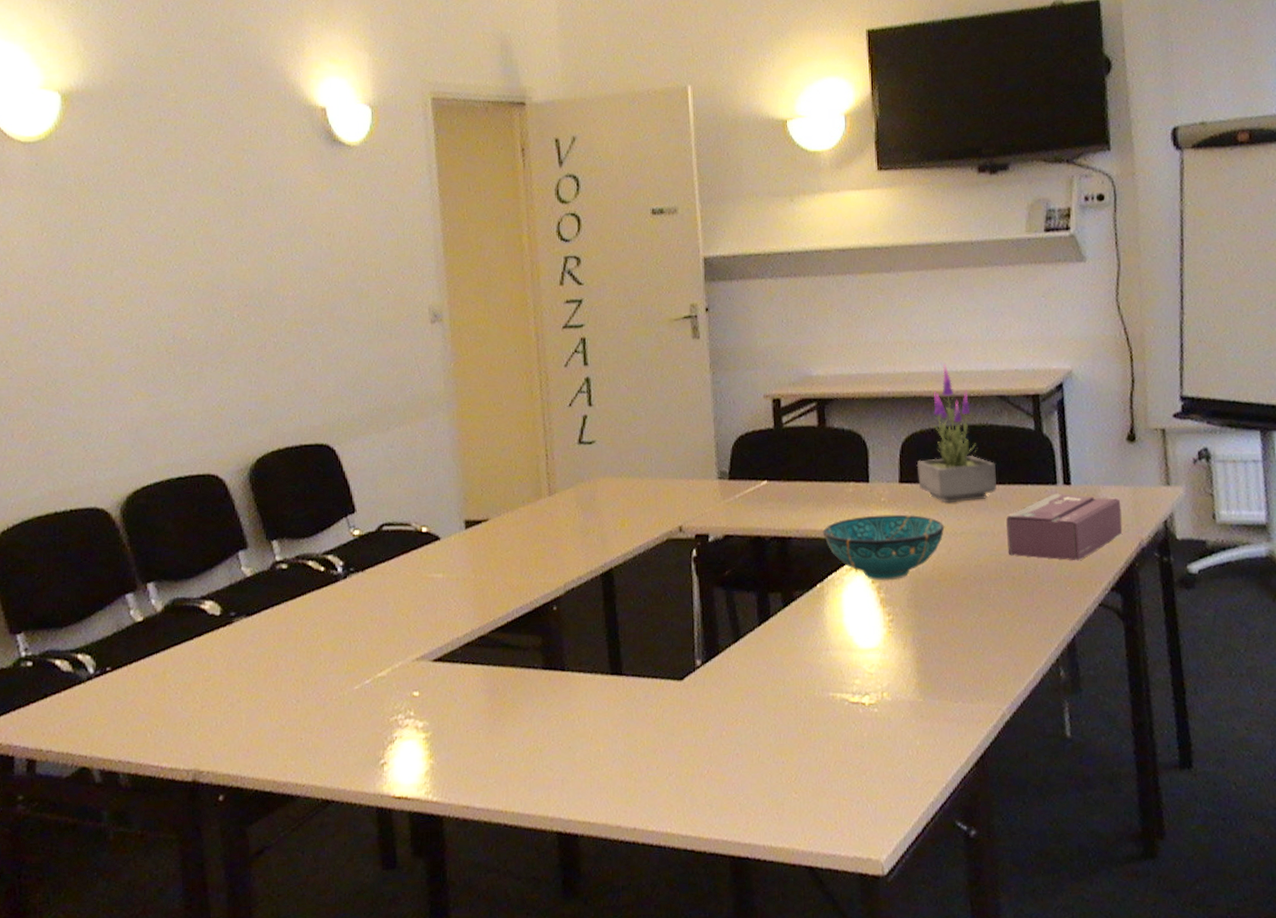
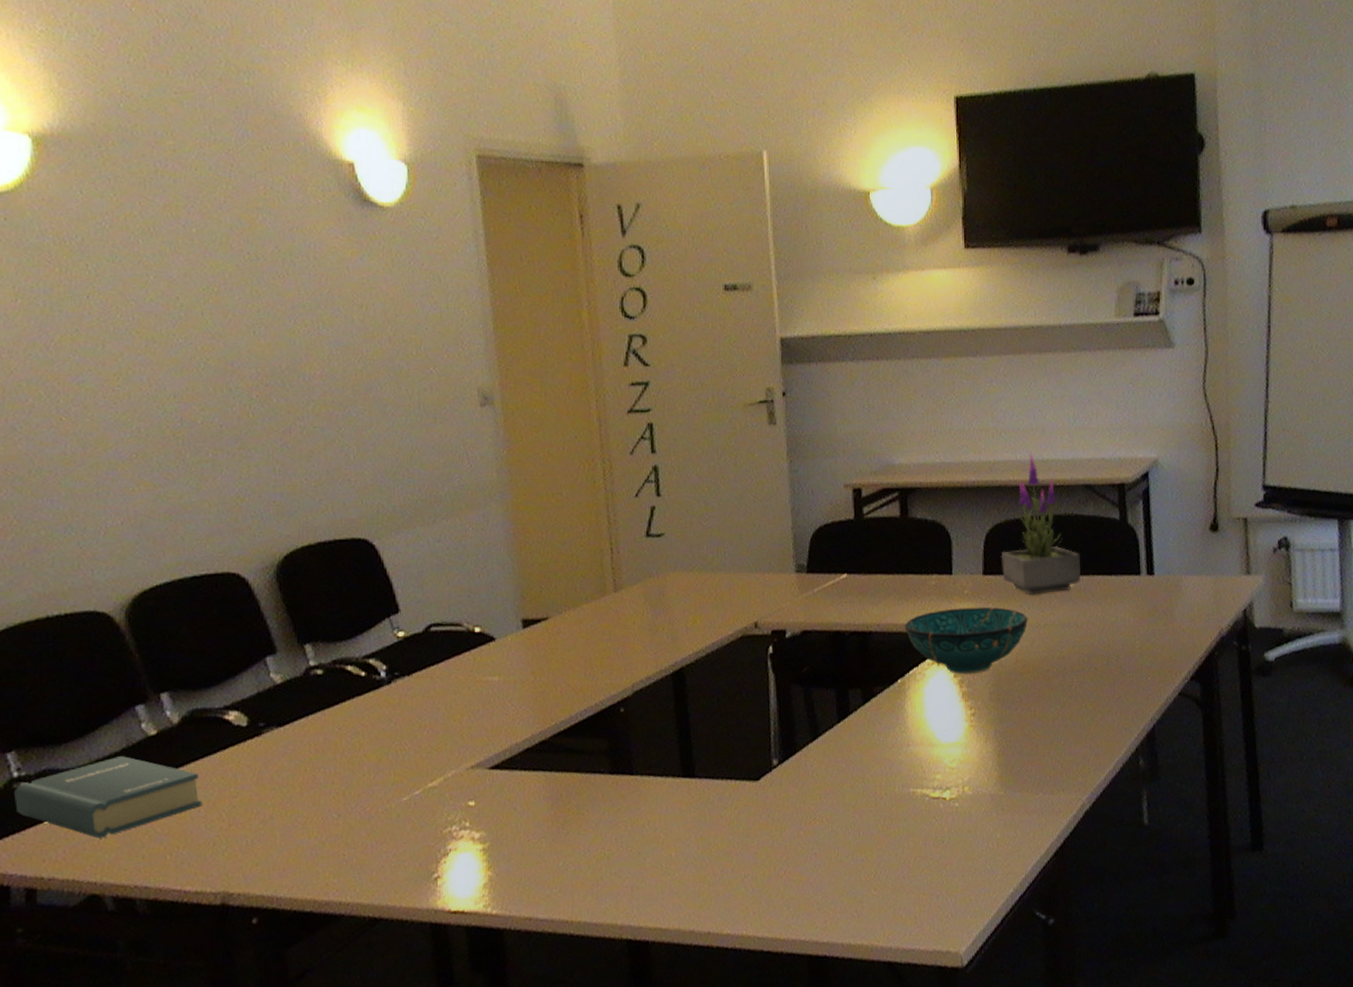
hardback book: none [21,639,179,715] -> present [13,755,202,839]
tissue box: present [1006,493,1123,561] -> none [1090,583,1203,651]

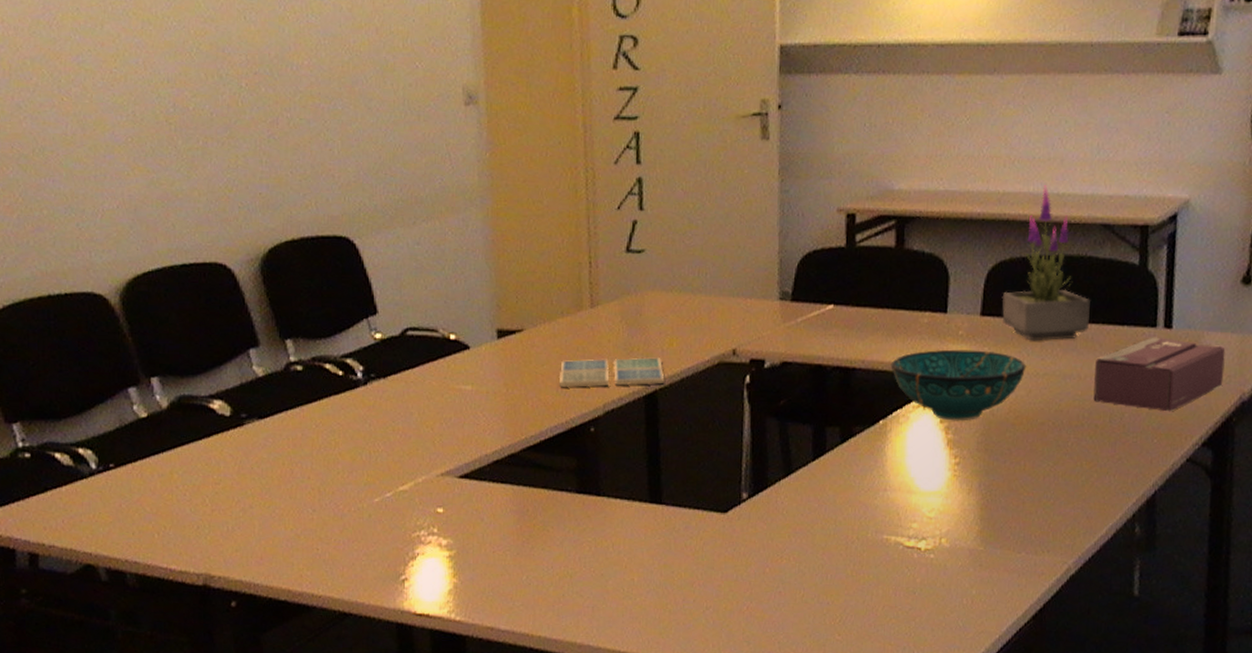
hardback book: present [13,755,202,839] -> none [18,434,188,512]
drink coaster: none [586,635,691,672] -> present [558,357,665,388]
tissue box: none [1090,583,1203,651] -> present [1093,337,1226,412]

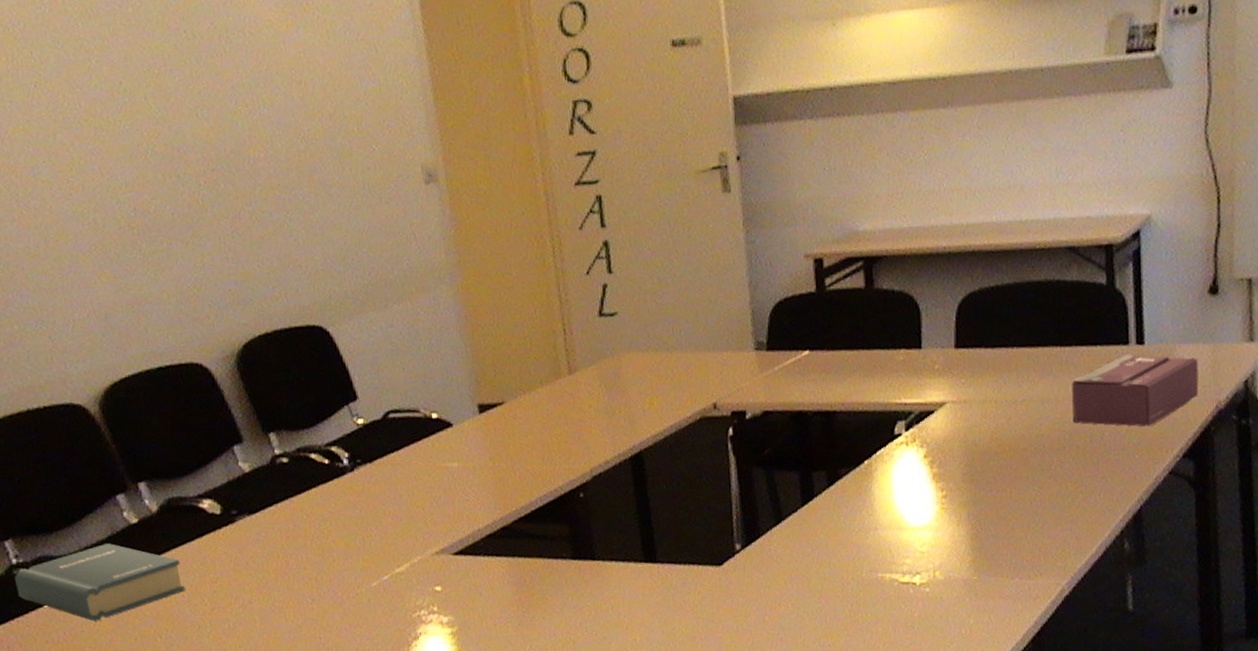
hardback book: none [18,434,188,512] -> present [14,542,185,622]
drink coaster: present [558,357,665,388] -> none [543,418,649,457]
decorative bowl: present [890,349,1027,421] -> none [870,382,1004,455]
potted plant: present [1002,185,1090,341] -> none [974,214,1062,369]

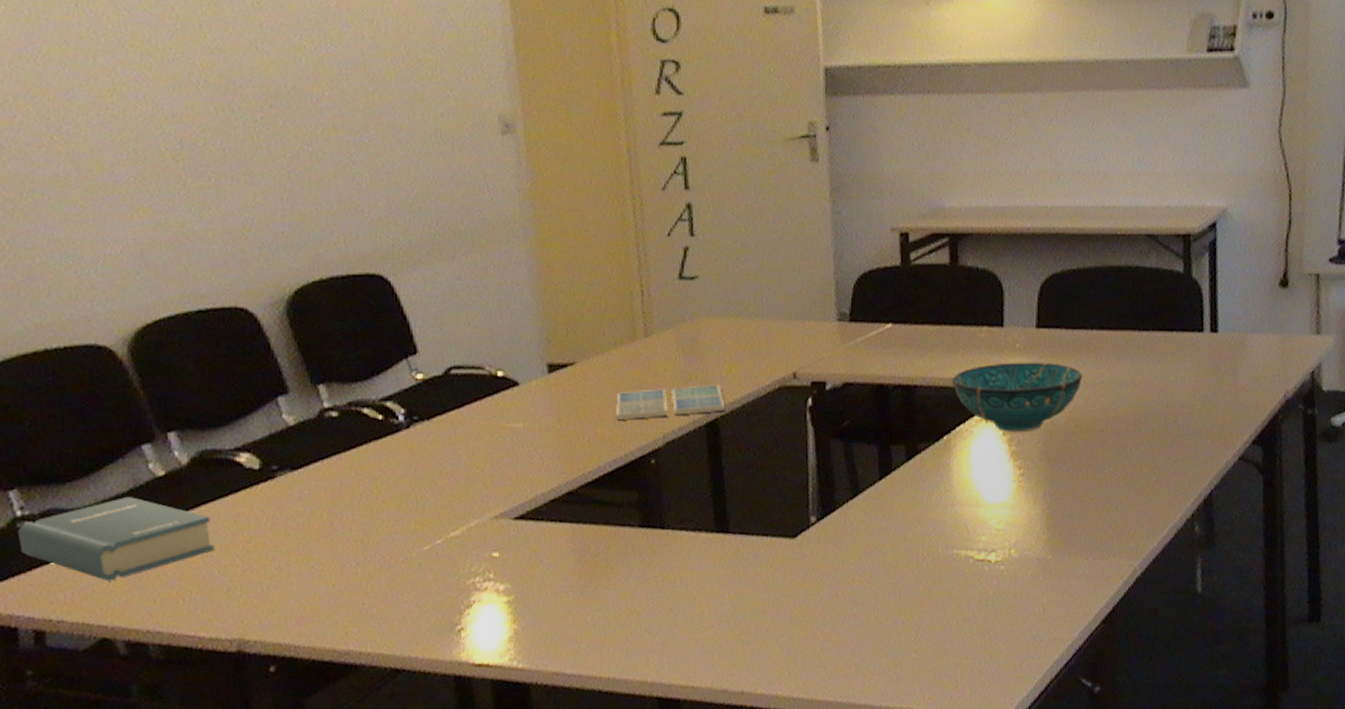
drink coaster: none [543,418,649,457] -> present [615,385,725,421]
decorative bowl: none [870,382,1004,455] -> present [951,362,1083,433]
tissue box: present [1072,354,1199,427] -> none [1148,341,1268,413]

